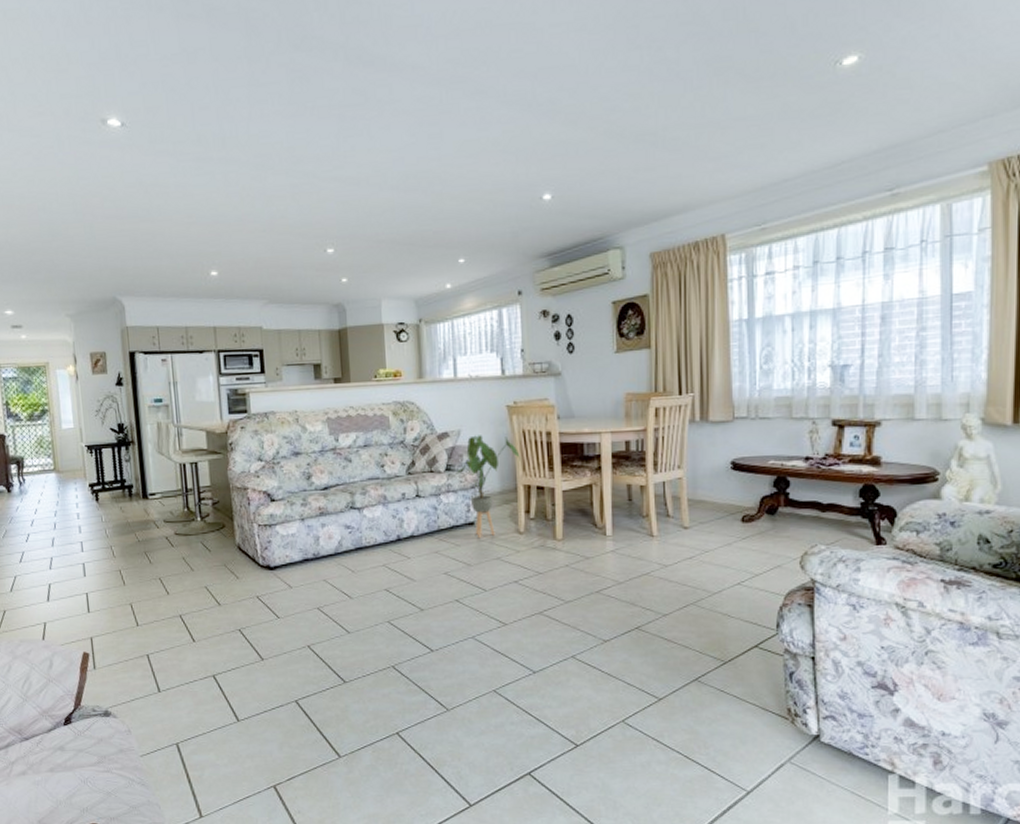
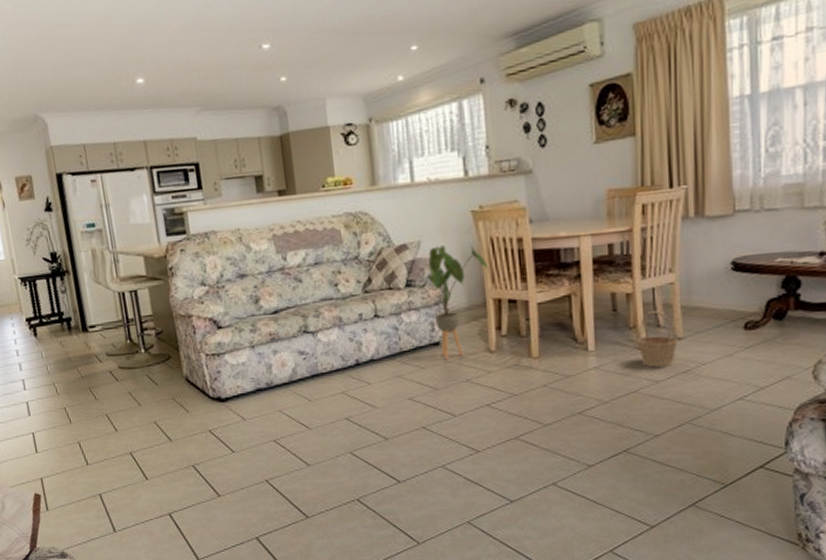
basket: none [649,502,685,553] -> present [637,311,678,368]

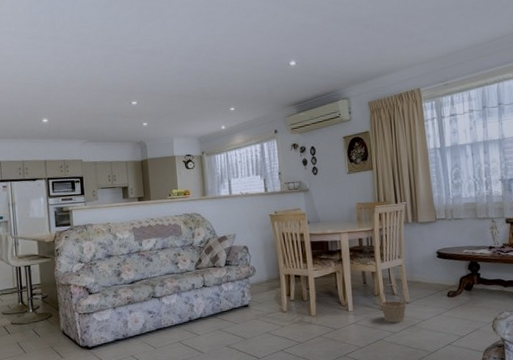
house plant: present [417,245,489,359] -> none [233,237,282,317]

